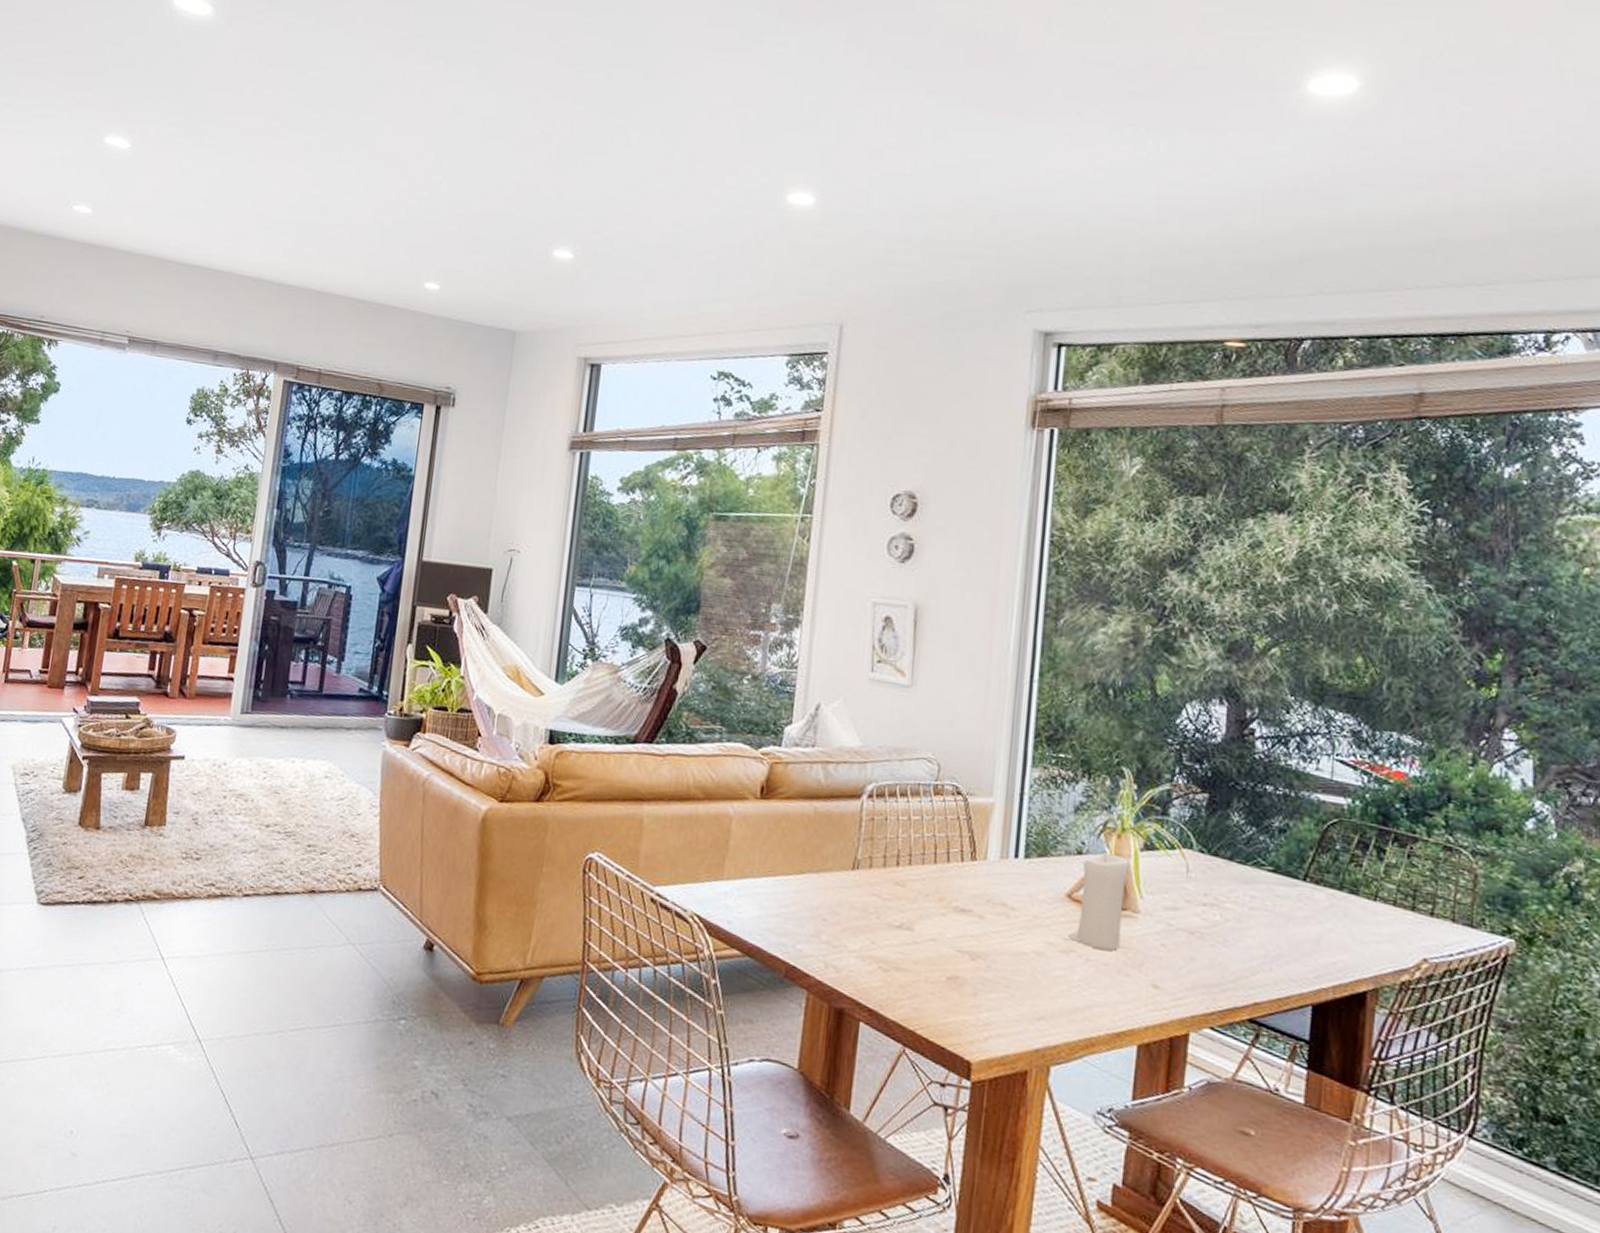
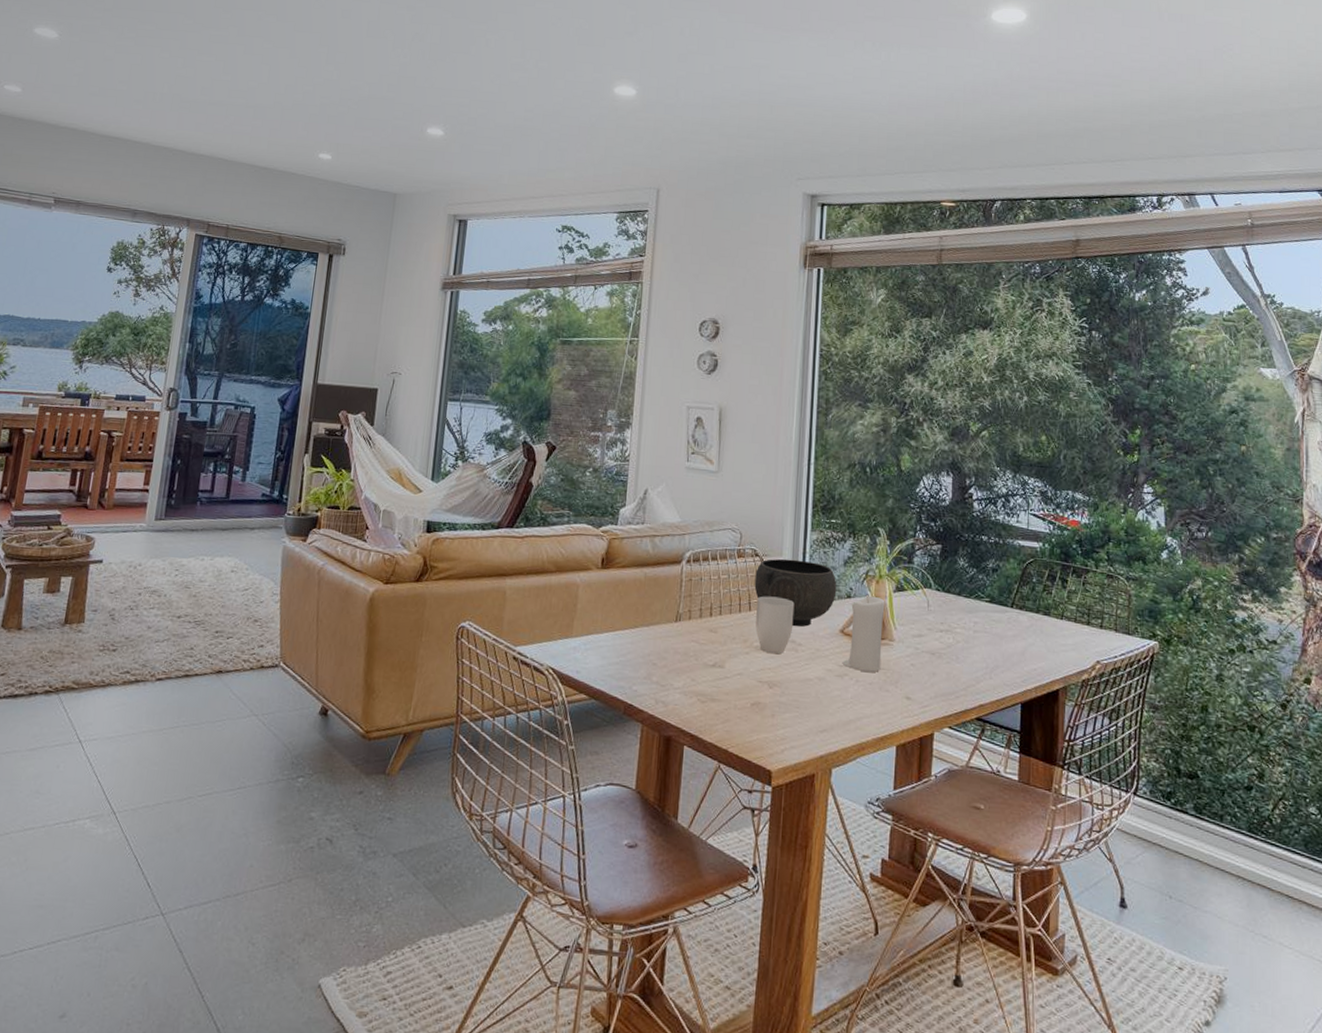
bowl: none [955,799,1065,887] -> present [754,558,837,627]
mug: none [955,845,1007,918] -> present [755,596,795,654]

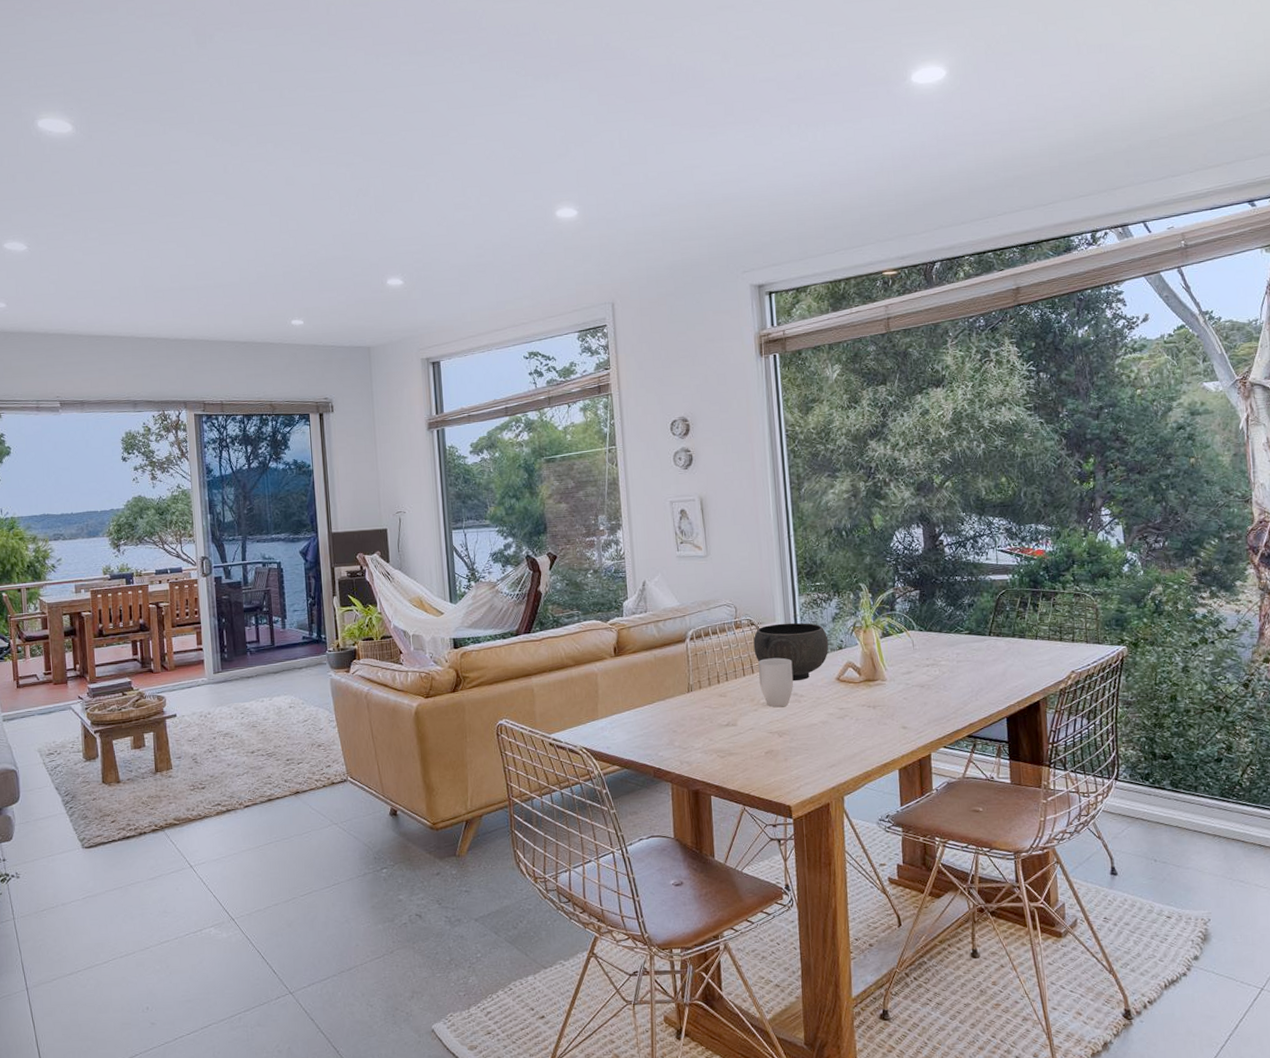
candle: present [842,595,885,673] -> none [841,644,877,711]

